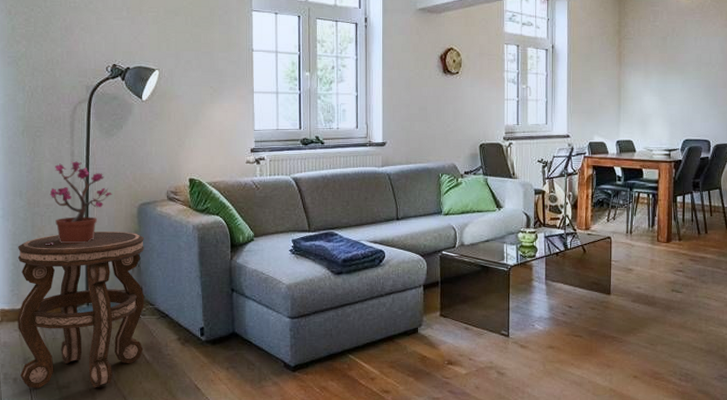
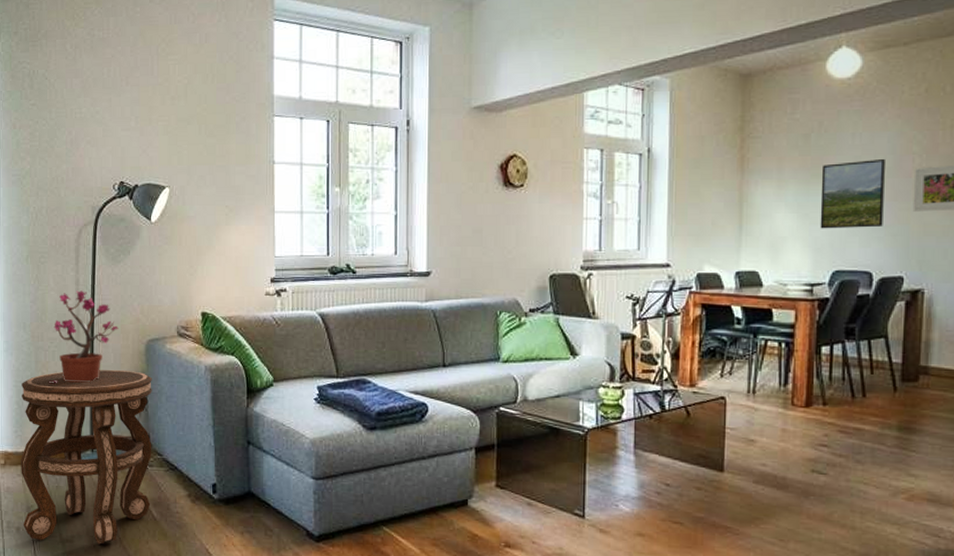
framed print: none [674,56,717,109] -> present [820,158,885,229]

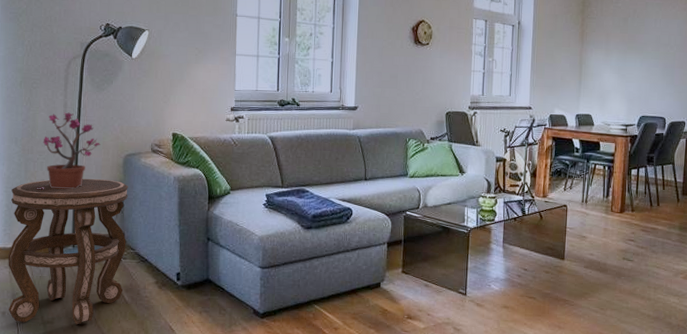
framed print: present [820,158,885,229] -> none [632,38,675,87]

